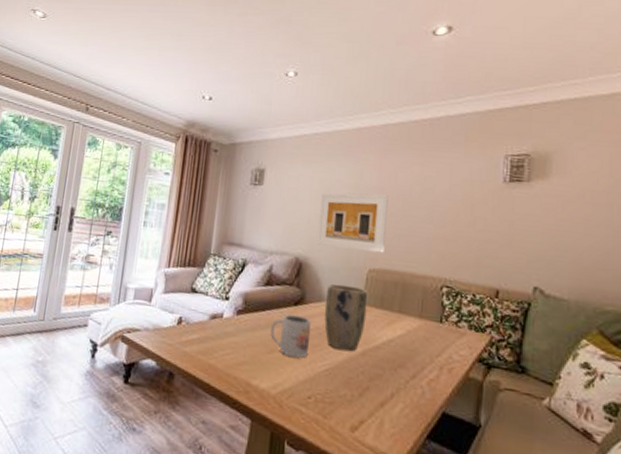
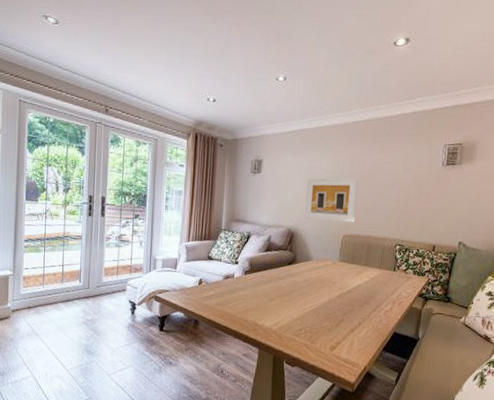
mug: present [271,314,312,358] -> none [271,271,302,303]
plant pot: present [324,283,368,352] -> none [311,247,343,296]

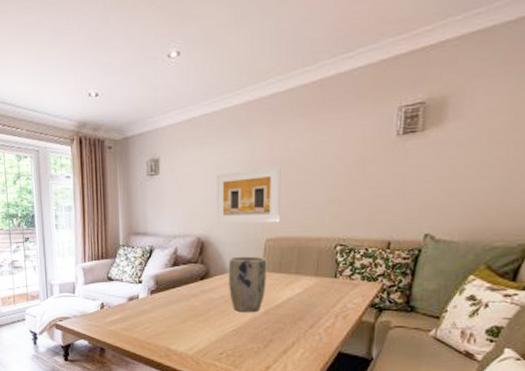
plant pot: none [311,247,343,296] -> present [229,256,267,313]

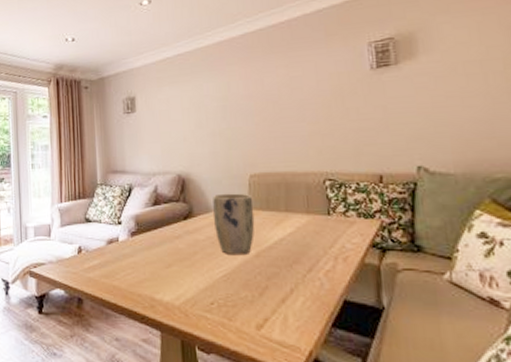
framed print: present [215,166,281,224] -> none [192,101,262,160]

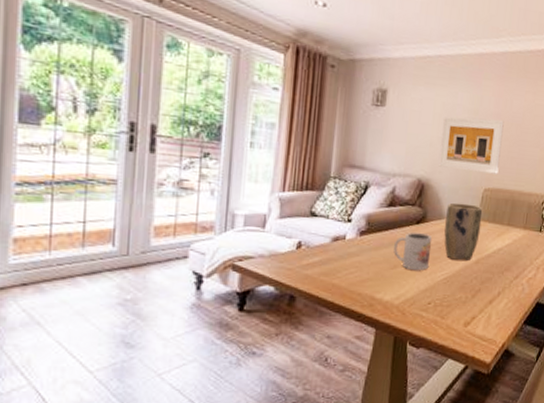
mug: none [165,228,205,269] -> present [394,232,433,271]
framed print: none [192,101,262,160] -> present [438,116,504,174]

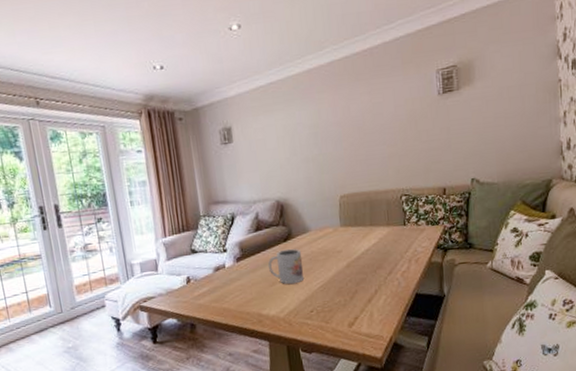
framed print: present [438,116,504,174] -> none [286,127,350,185]
plant pot: present [443,202,483,262] -> none [309,213,346,268]

